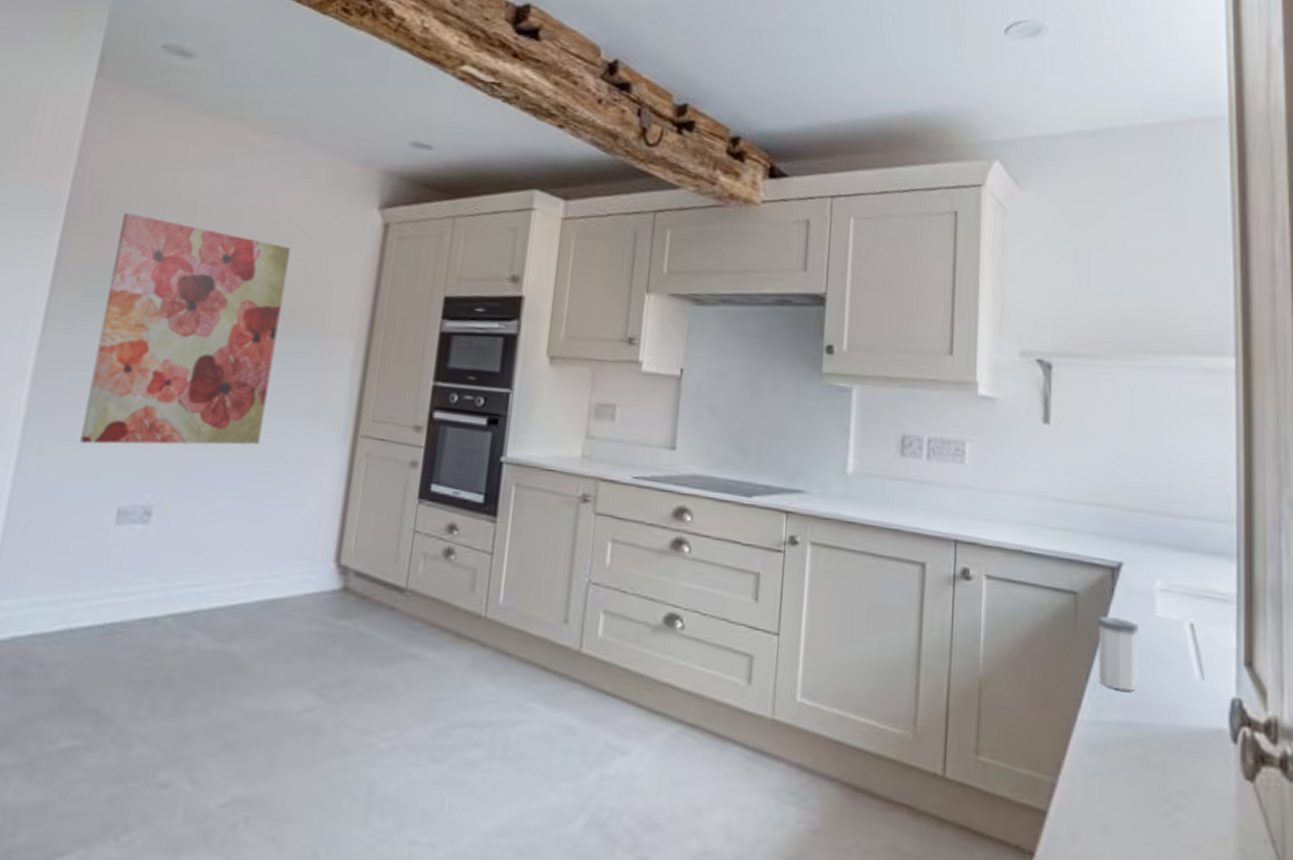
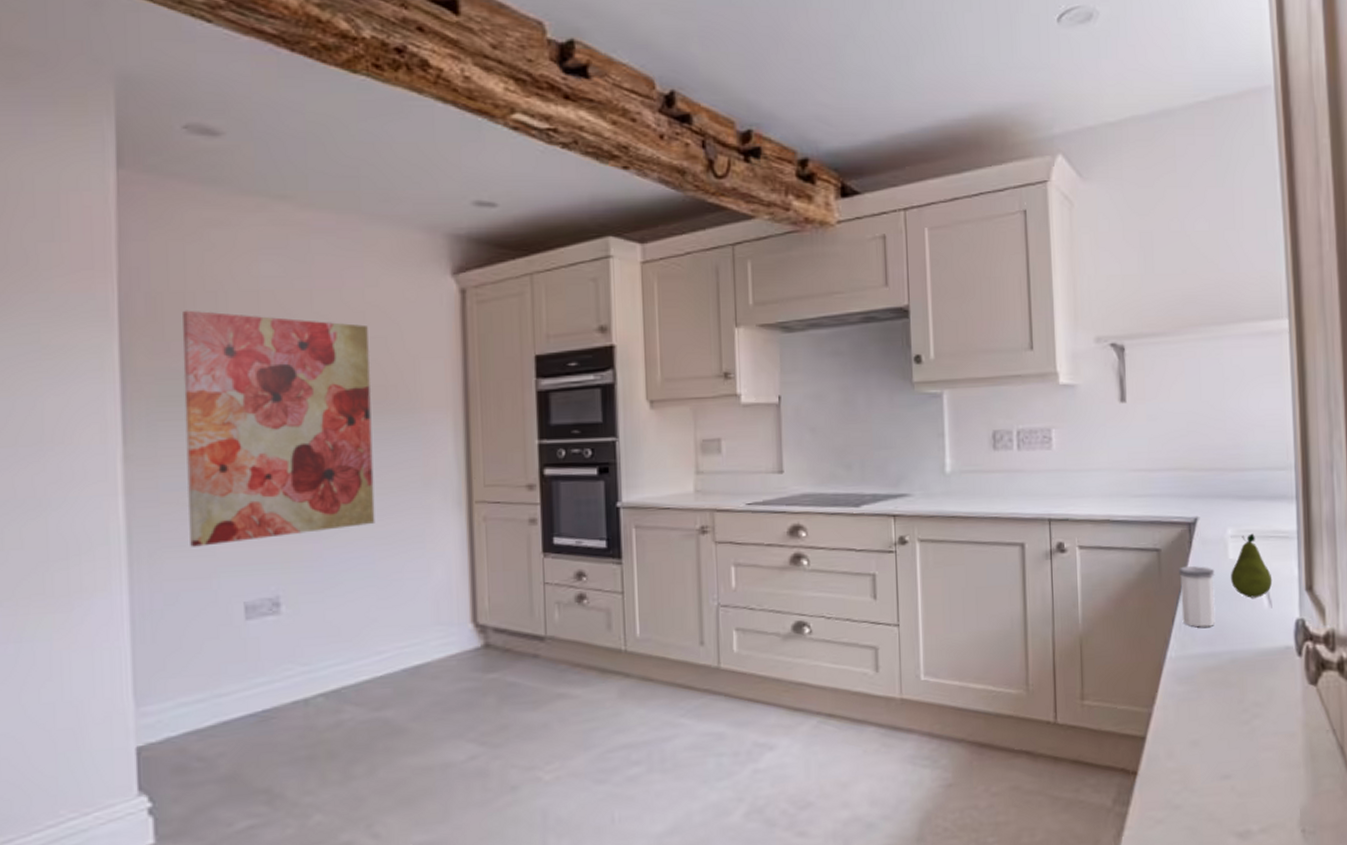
fruit: none [1156,590,1206,666] -> present [1230,533,1273,598]

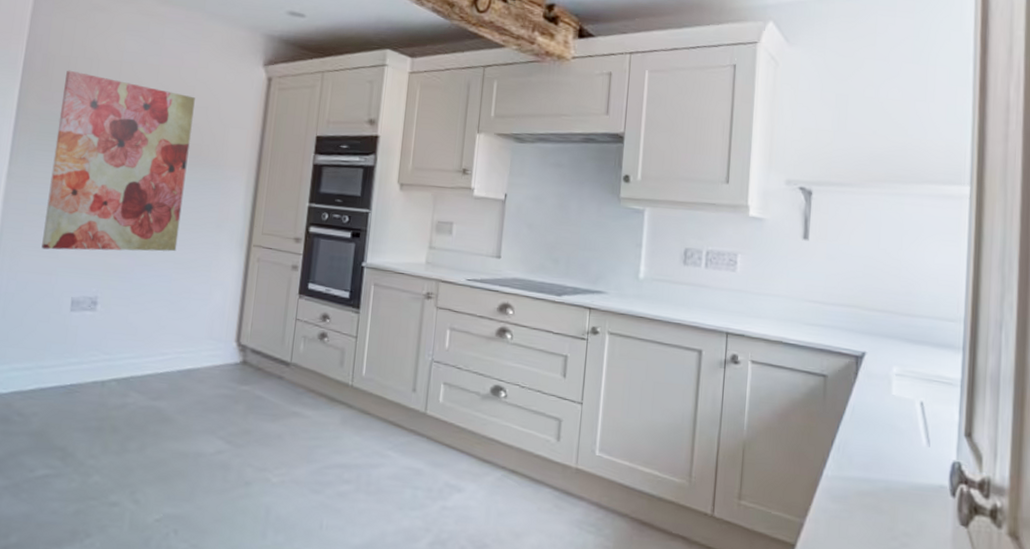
salt shaker: present [1179,566,1216,627] -> none [841,395,877,454]
fruit: present [1230,533,1273,598] -> none [891,375,933,435]

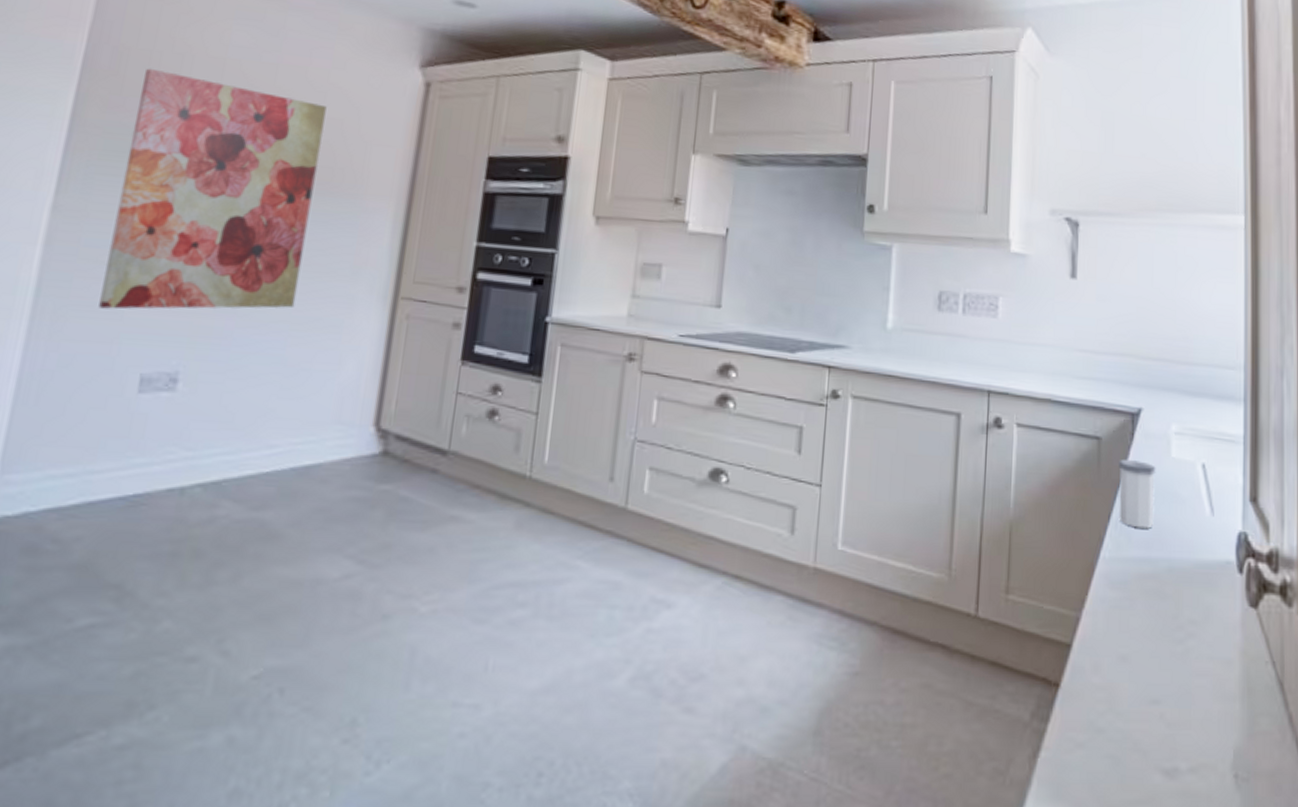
salt shaker: none [841,395,877,454] -> present [1119,460,1156,529]

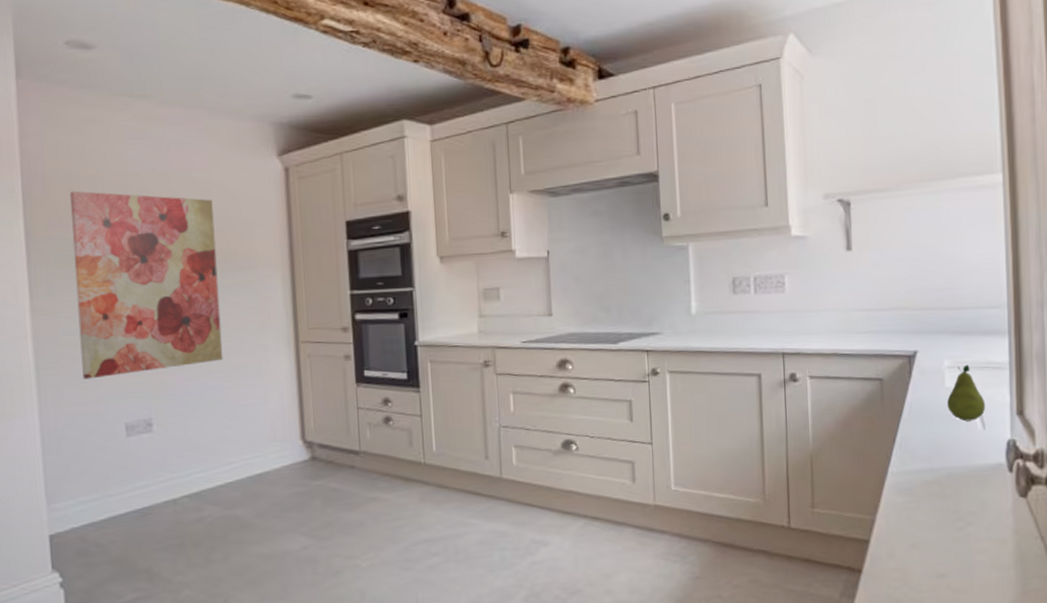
salt shaker: present [1119,460,1156,529] -> none [900,393,933,447]
fruit: none [1171,432,1216,503] -> present [946,364,986,421]

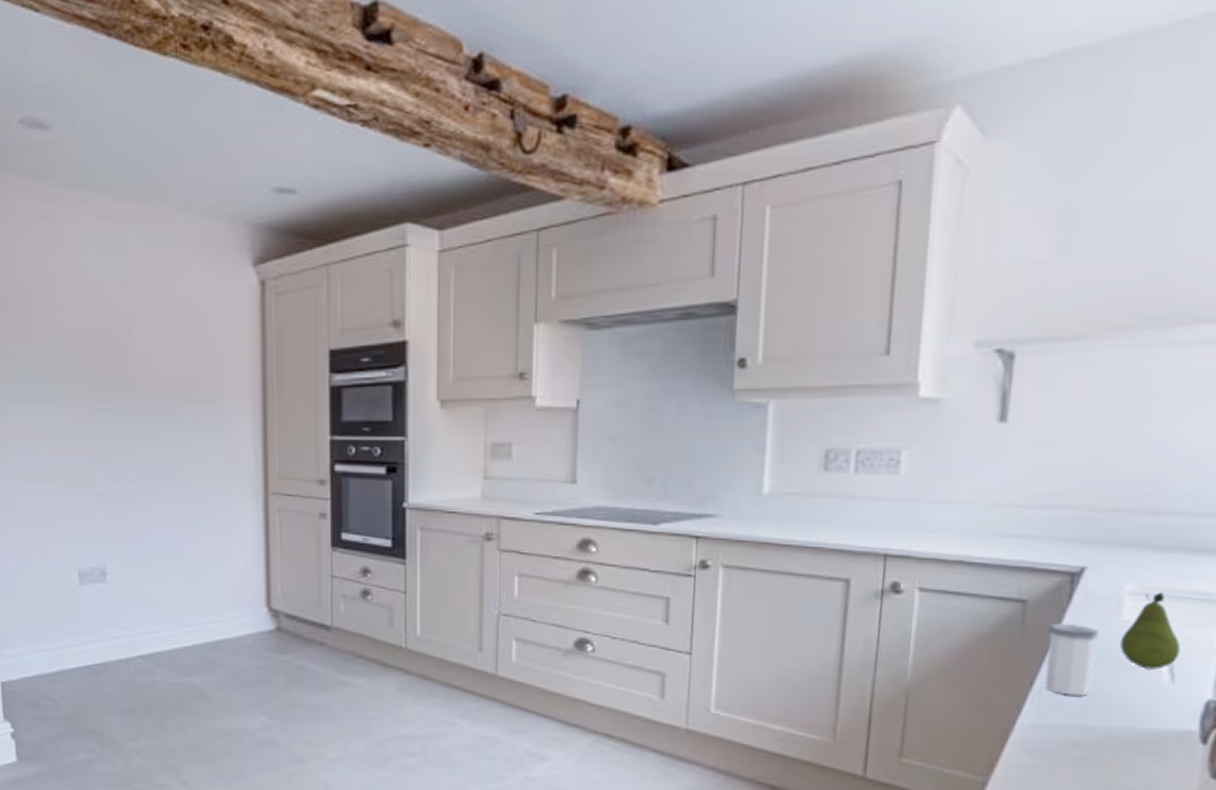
wall art: present [70,190,223,379] -> none [23,300,184,518]
salt shaker: none [900,393,933,447] -> present [1044,624,1099,696]

